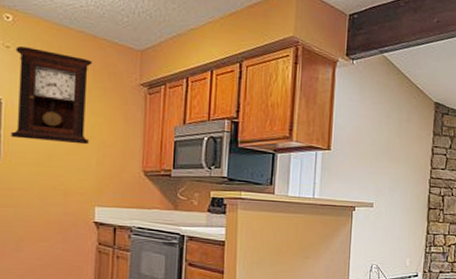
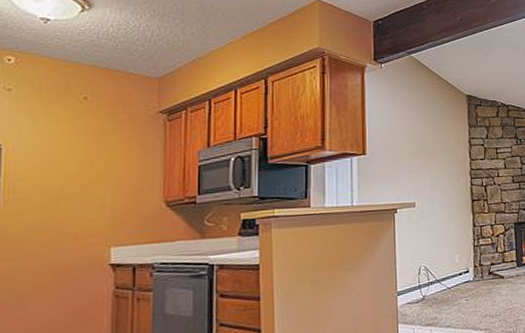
pendulum clock: present [10,46,93,145] -> none [11,88,106,185]

